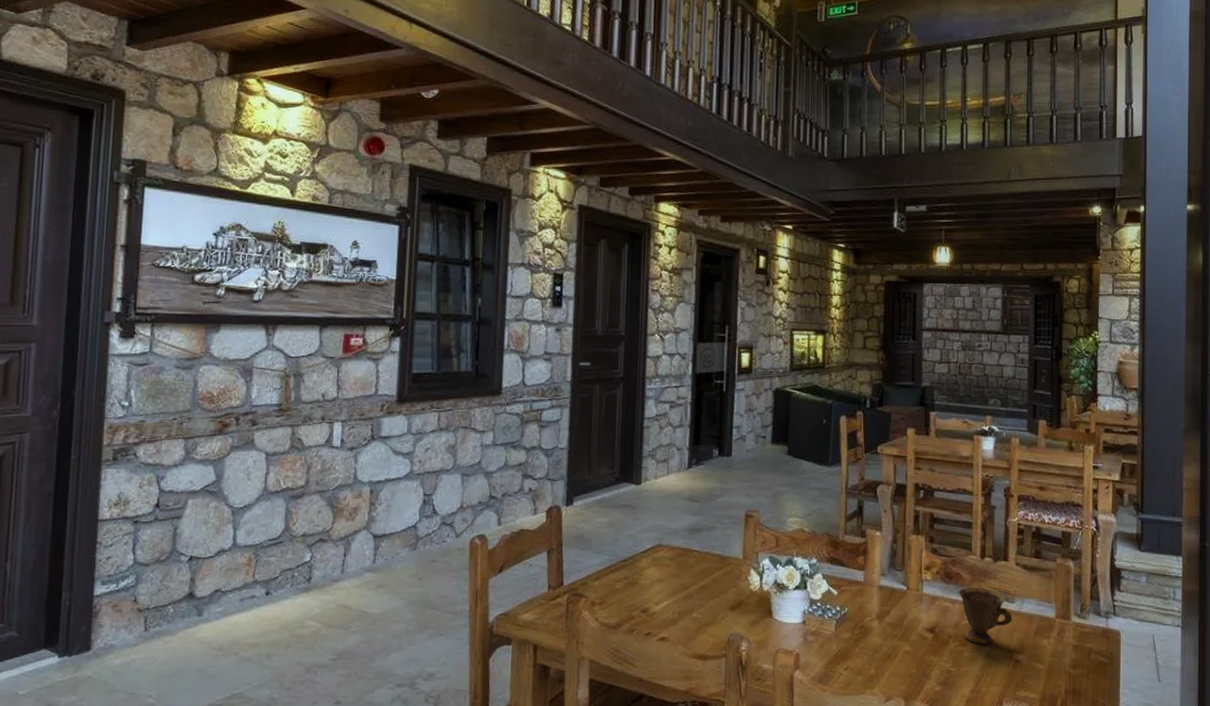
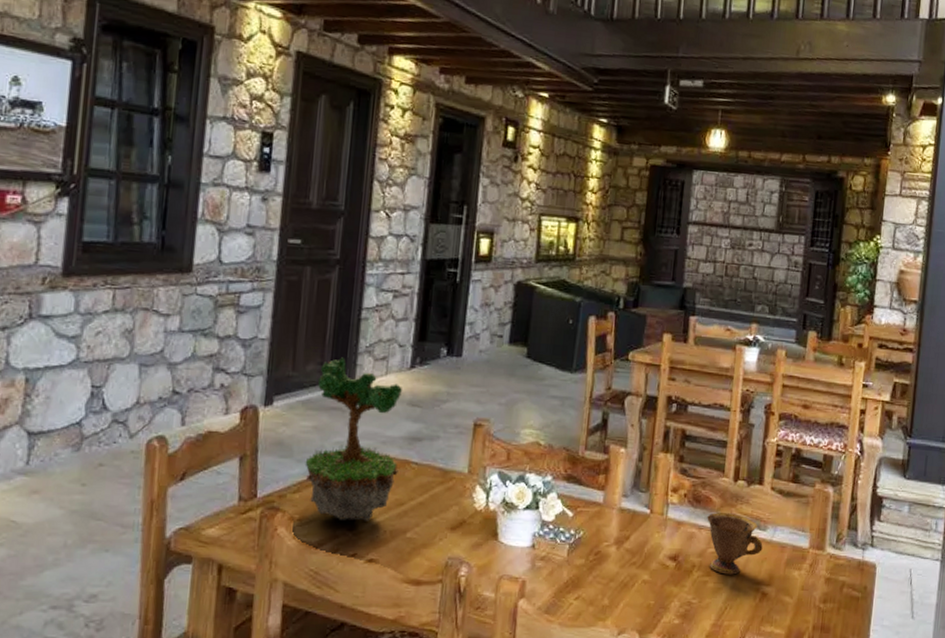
plant: none [602,461,683,604] -> present [305,357,403,521]

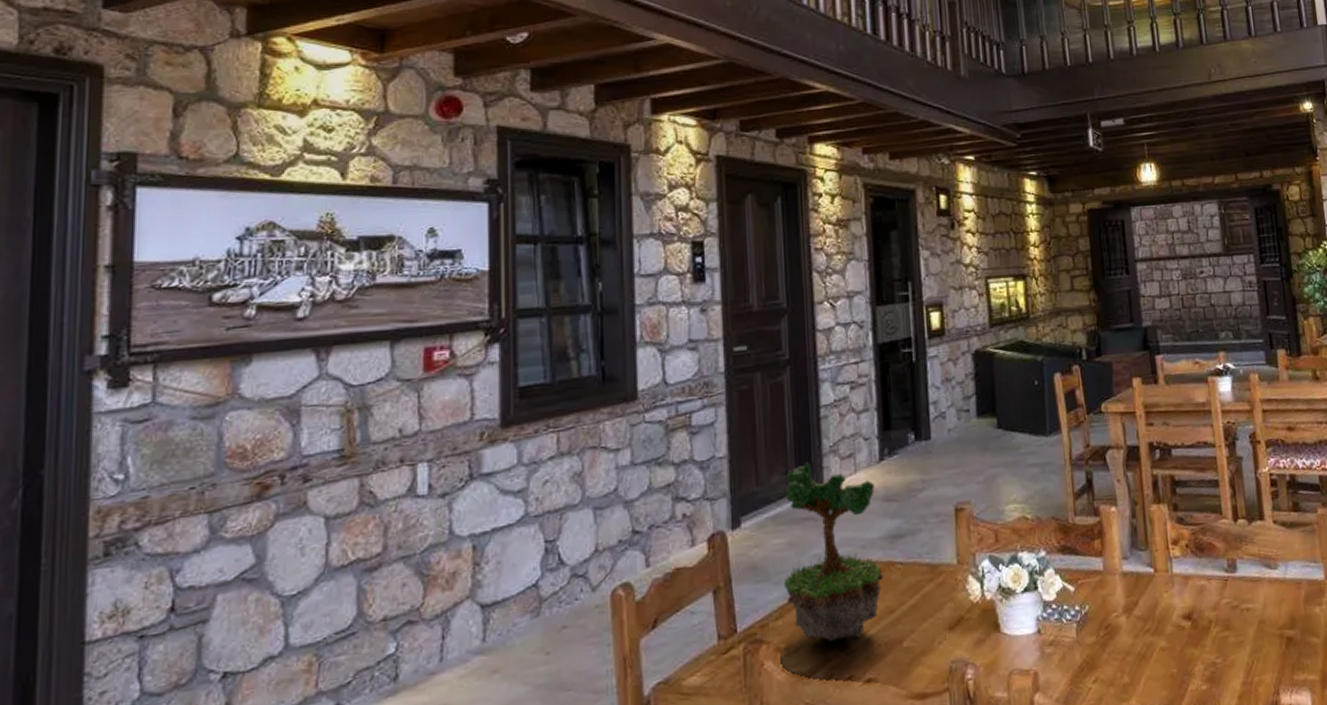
teacup: present [707,513,763,575] -> none [1214,556,1278,625]

